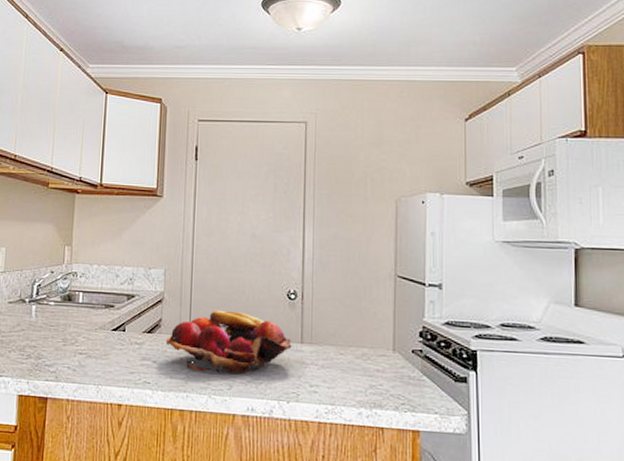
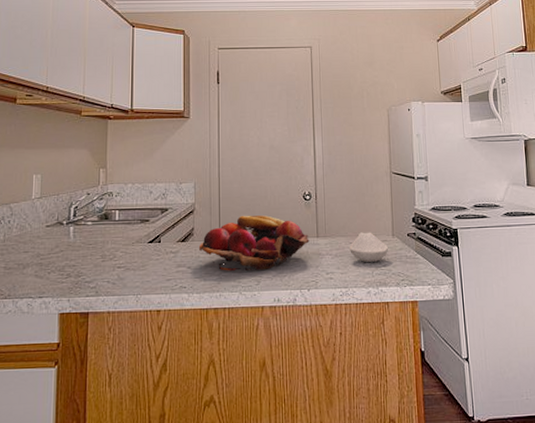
spoon rest: none [339,342,388,379] -> present [349,232,389,262]

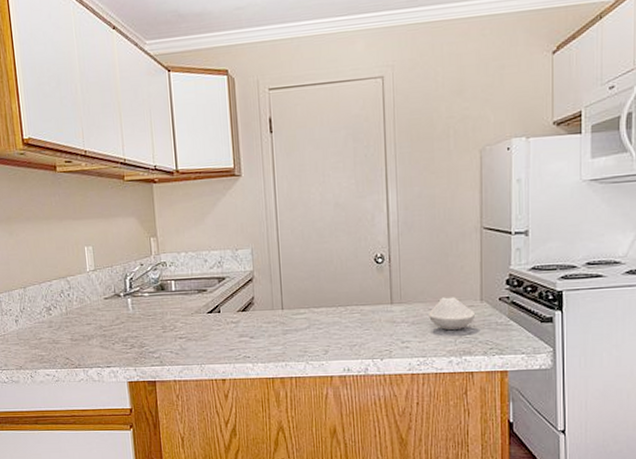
fruit basket: present [198,215,310,271] -> none [260,281,382,341]

